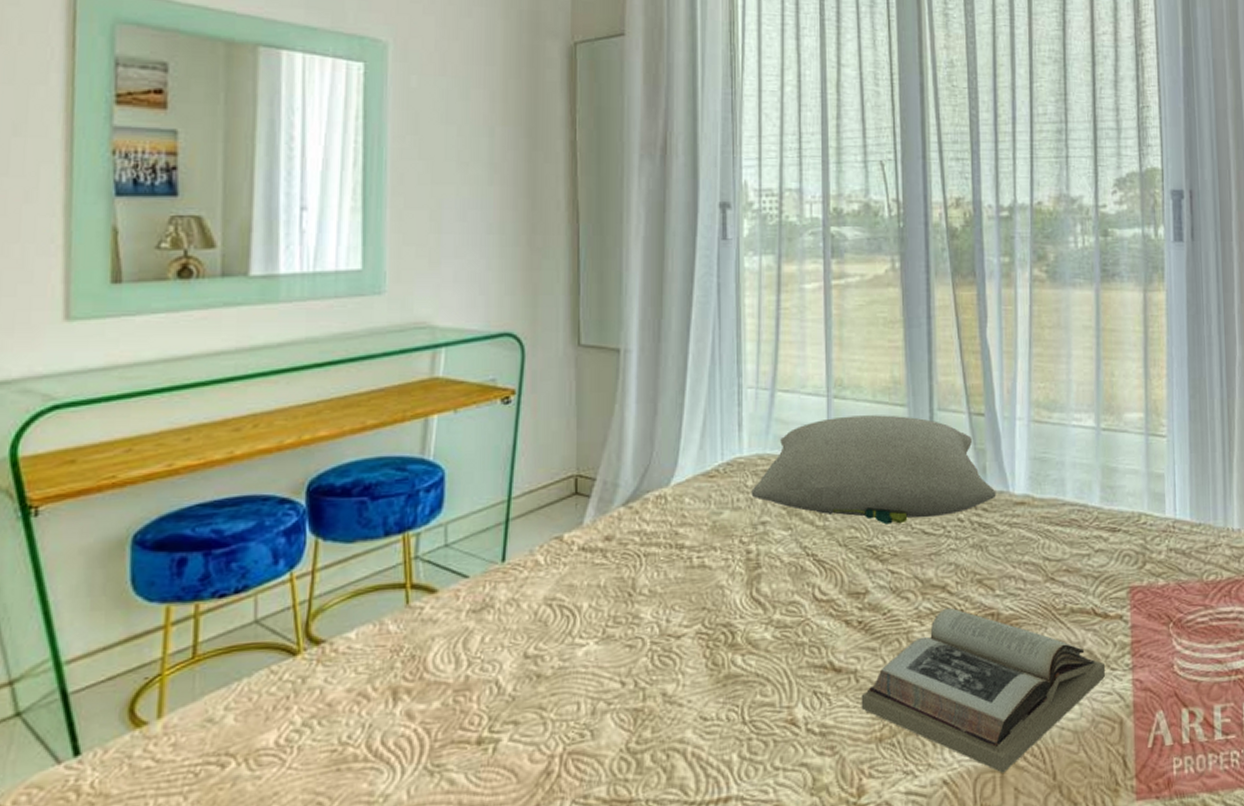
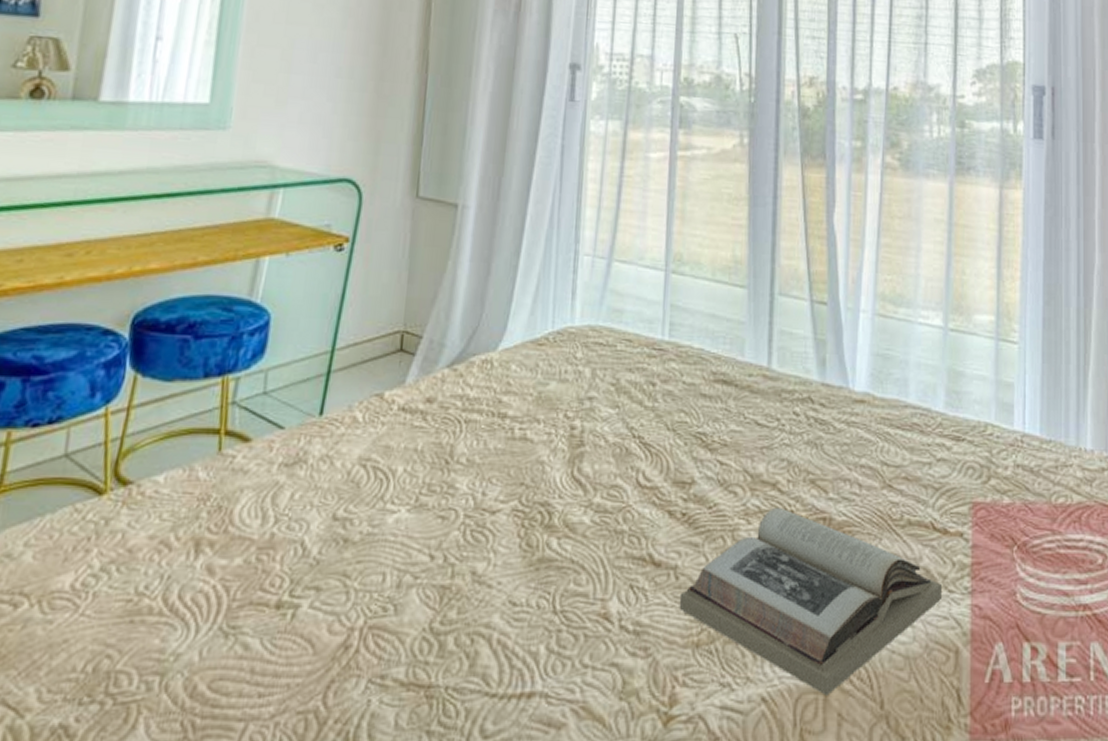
pillow: present [751,415,996,525] -> none [580,293,835,412]

